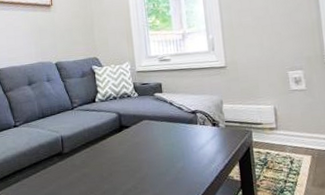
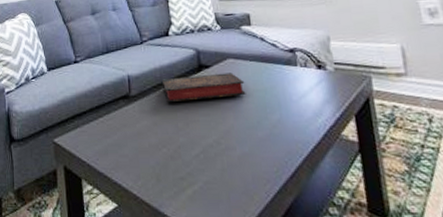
book: none [90,131,158,158] -> present [162,73,246,103]

